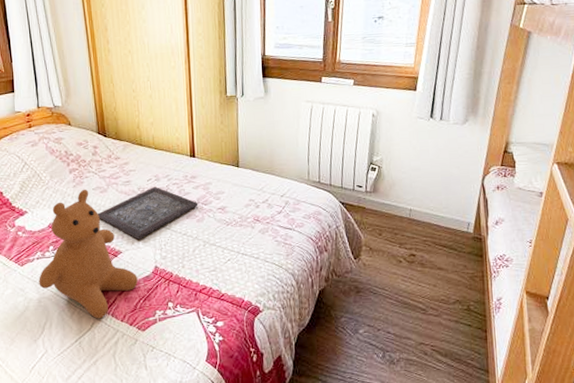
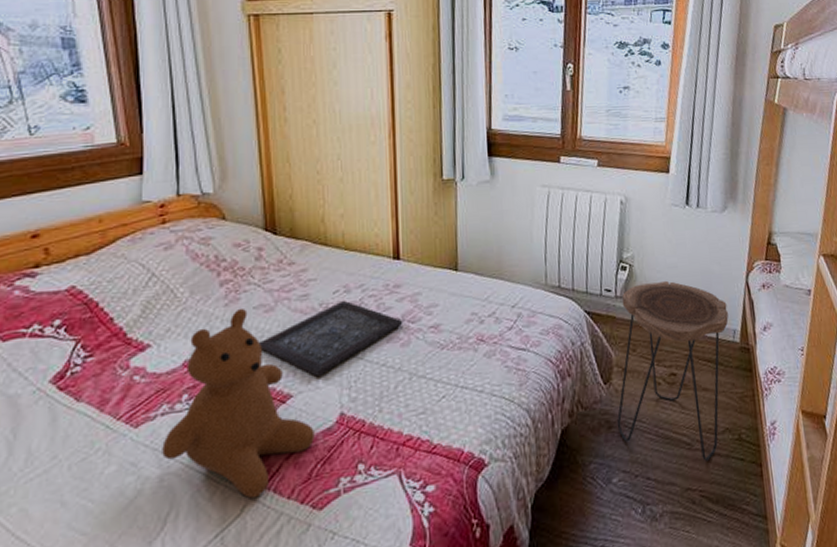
side table: none [364,180,464,324] -> present [617,280,729,461]

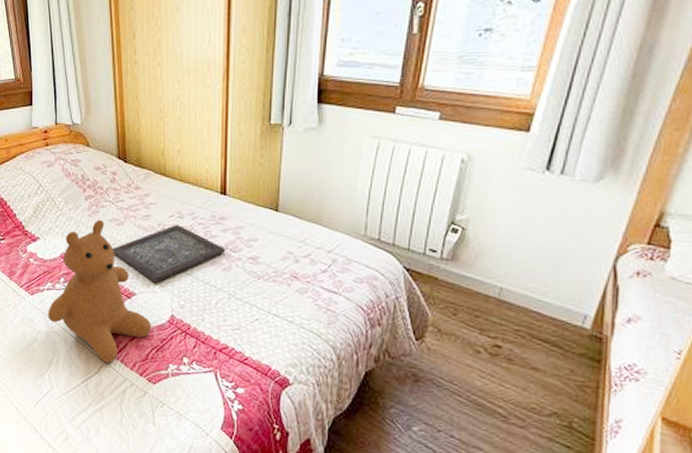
side table: present [617,280,729,461] -> none [424,249,581,438]

